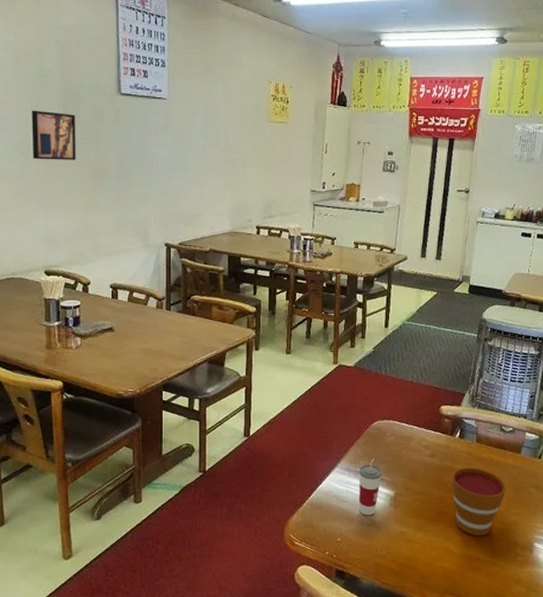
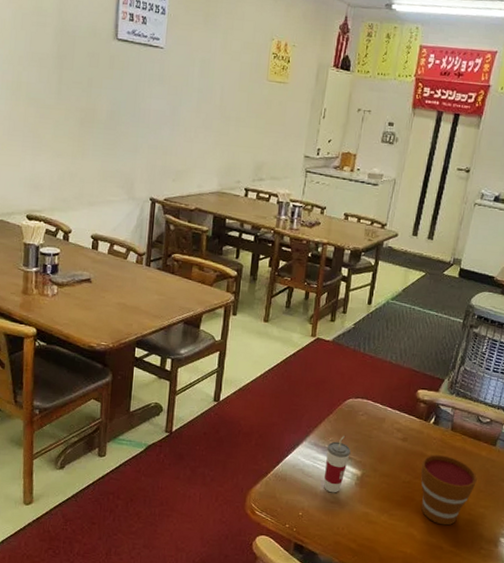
wall art: present [31,110,76,160] -> none [23,49,69,105]

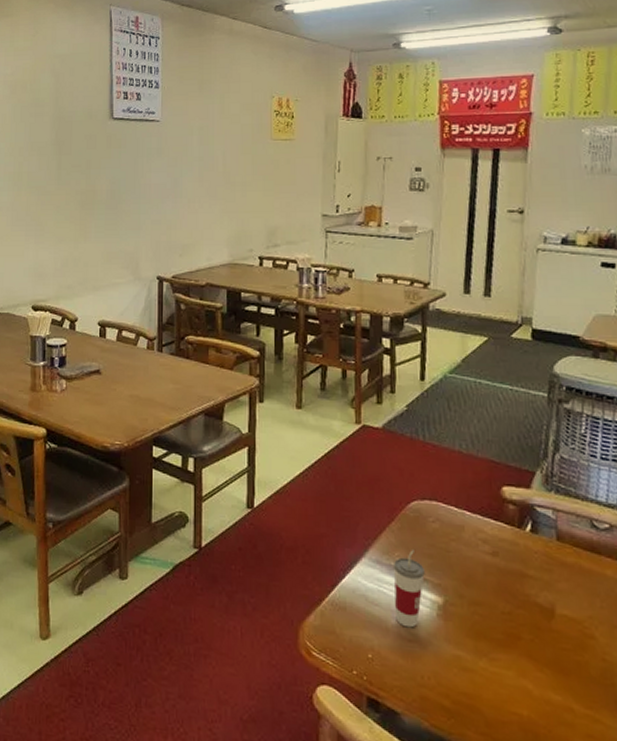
cup: present [421,454,477,526] -> none [523,573,606,677]

